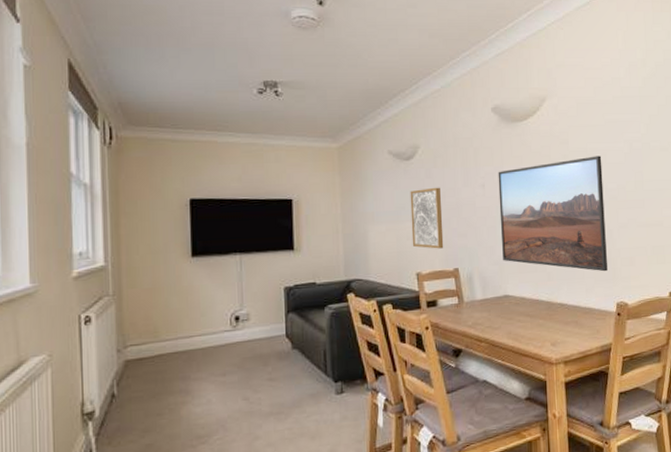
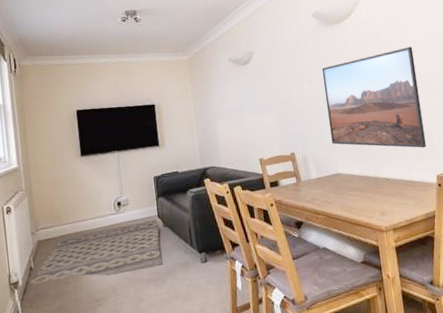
rug: none [110,339,288,415] -> present [30,219,163,284]
wall art: present [410,187,444,249] -> none [249,85,281,138]

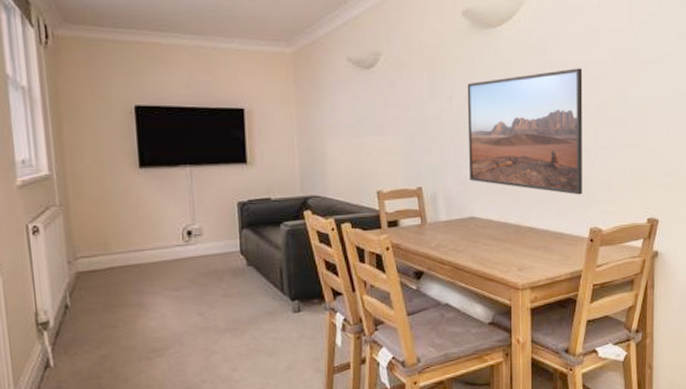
rug: present [30,219,163,284] -> none [65,256,244,326]

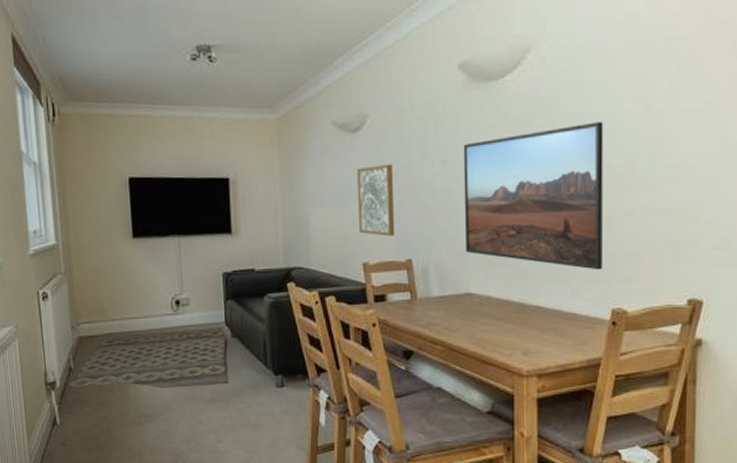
rug: none [65,256,244,326] -> present [69,327,228,388]
wall art: none [370,99,407,166] -> present [356,164,395,236]

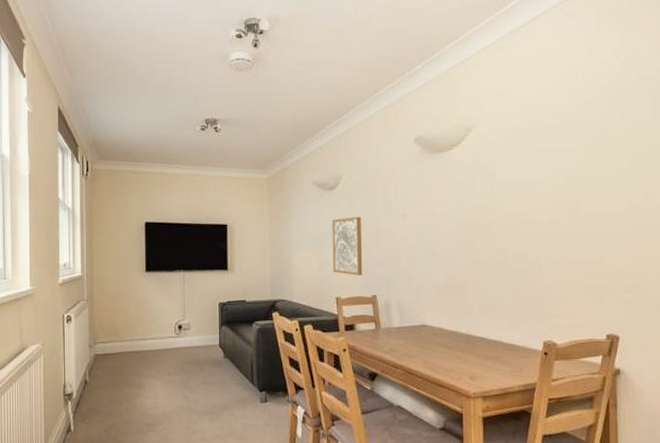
rug: present [69,327,228,388] -> none [84,348,220,401]
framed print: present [463,122,604,270] -> none [419,187,534,308]

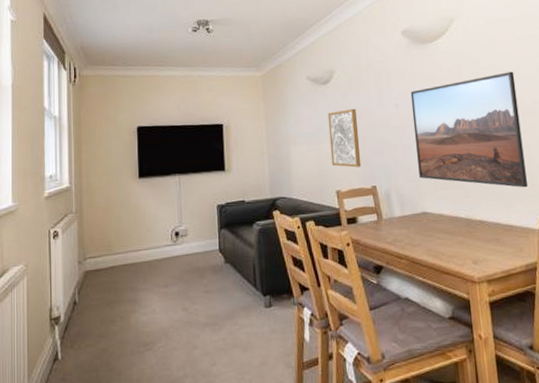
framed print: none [419,187,534,308] -> present [410,71,528,188]

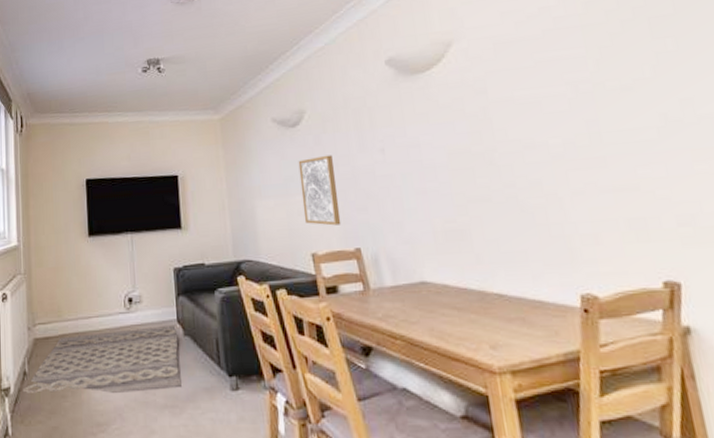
rug: none [73,254,222,321] -> present [23,324,182,393]
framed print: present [410,71,528,188] -> none [399,104,562,253]

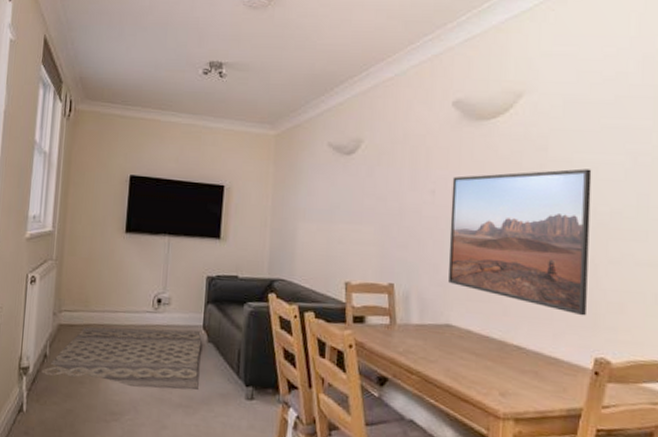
wall art: present [298,155,342,226] -> none [343,188,382,259]
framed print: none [399,104,562,253] -> present [448,168,592,316]

